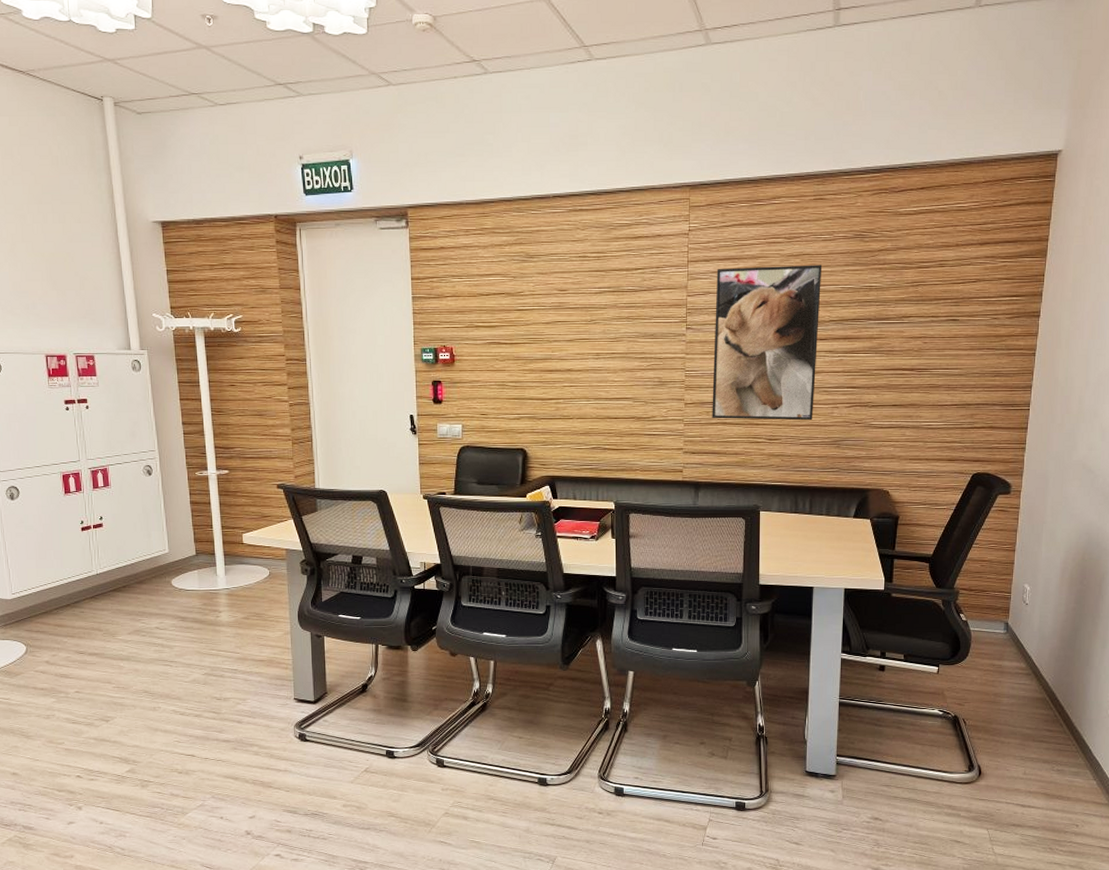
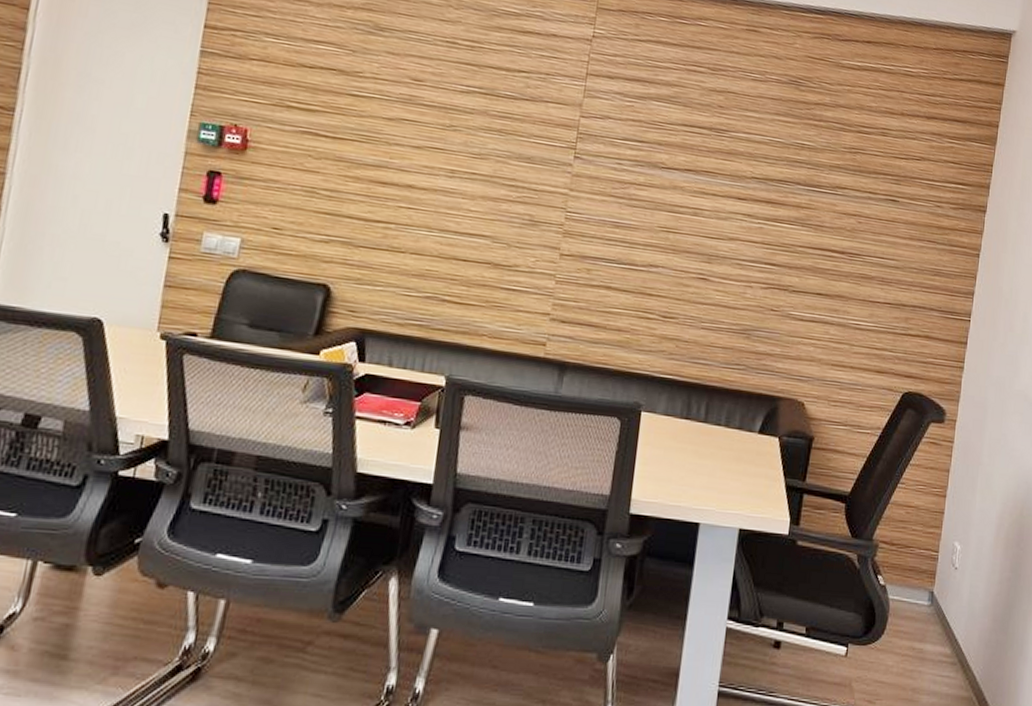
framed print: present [712,265,823,421] -> none [593,90,749,299]

